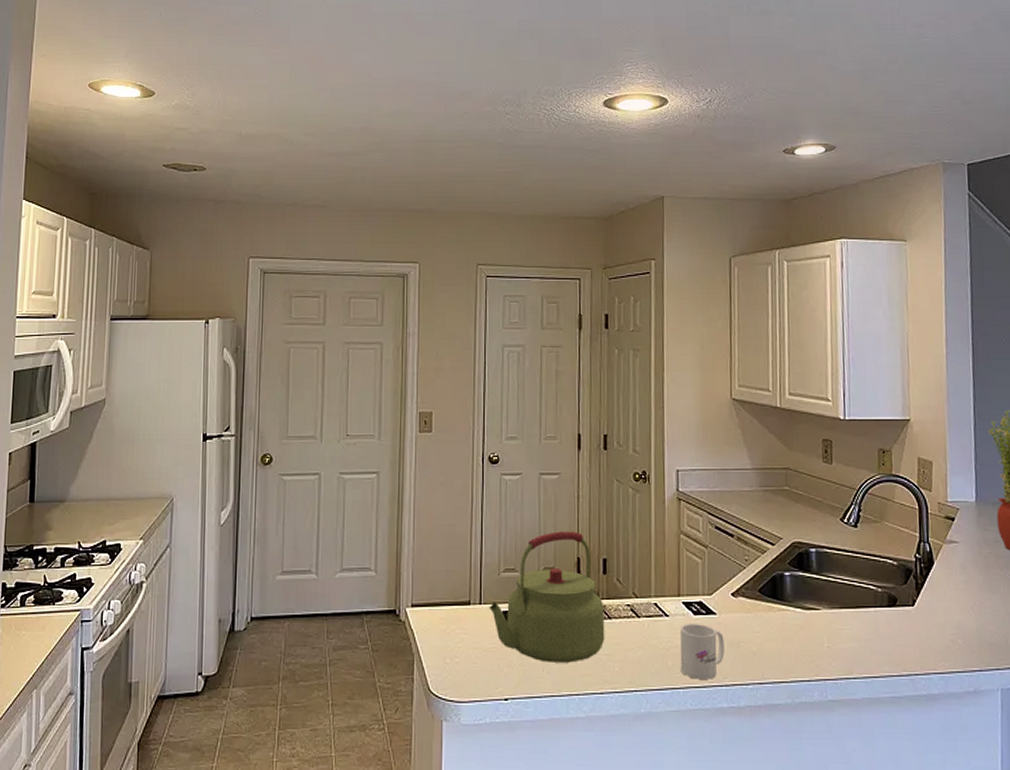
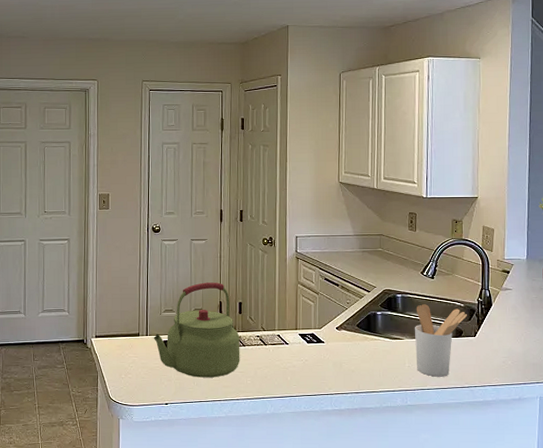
mug: present [680,624,725,679] -> none [296,350,330,390]
utensil holder: none [835,562,902,661] -> present [415,304,467,377]

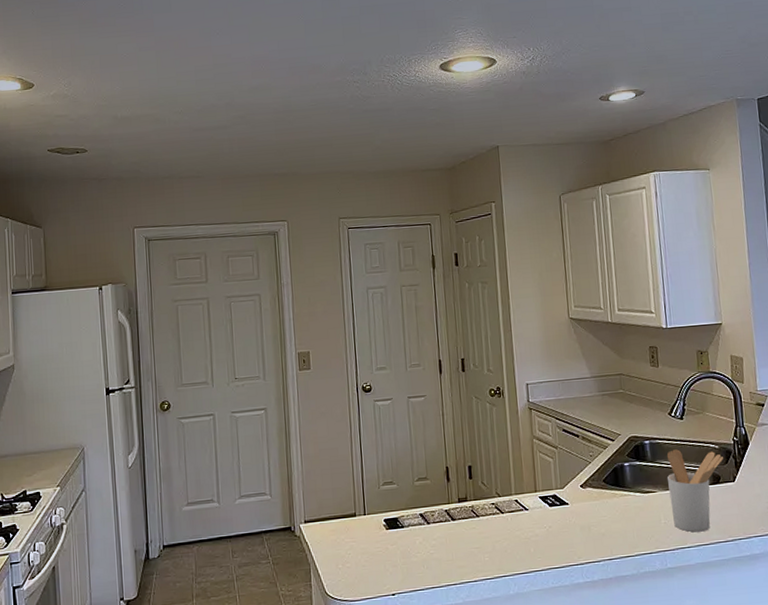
kettle: present [153,282,240,378] -> none [372,444,475,560]

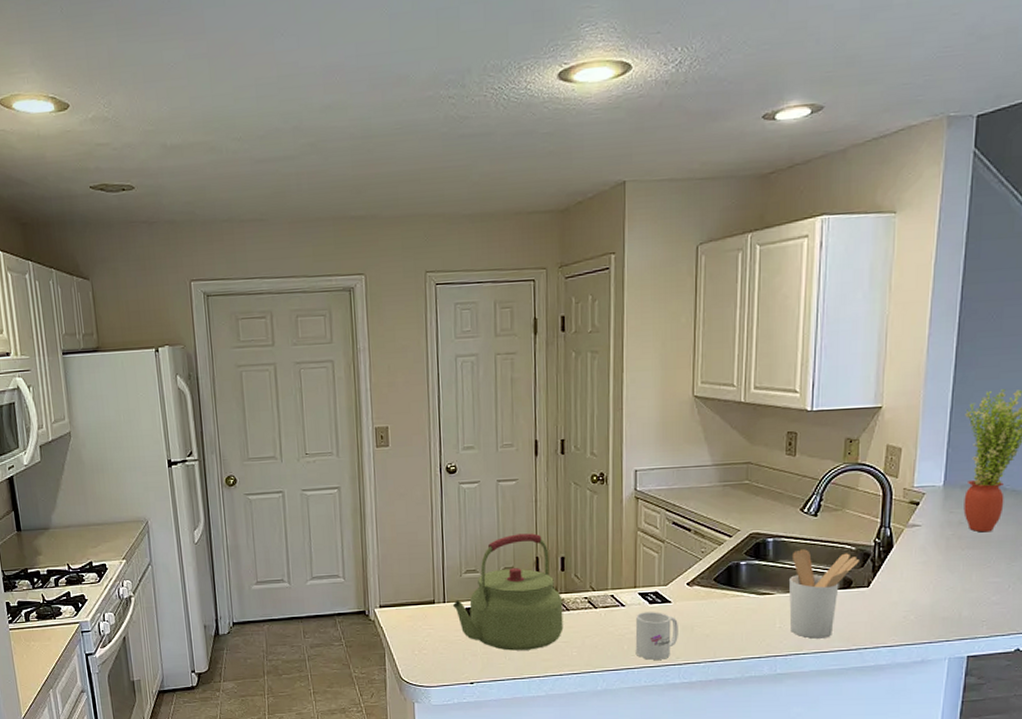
kettle: none [372,444,475,560] -> present [452,533,564,651]
mug: none [539,514,578,561] -> present [635,612,678,660]

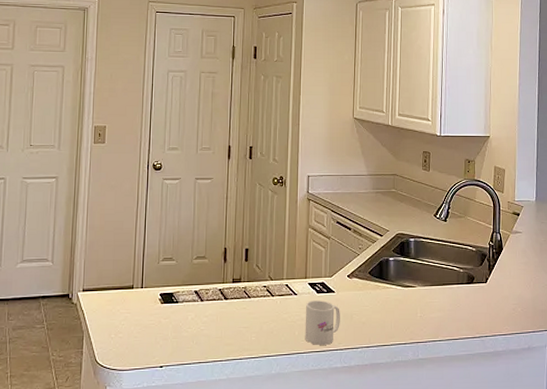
kettle: present [452,533,564,651] -> none [149,226,245,335]
utensil holder: present [789,549,859,639] -> none [427,249,479,327]

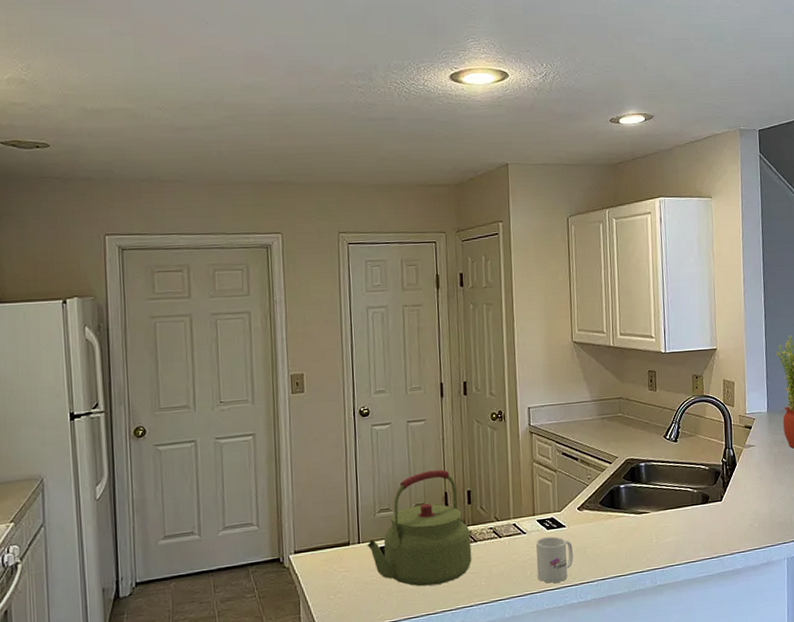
kettle: none [149,226,245,335] -> present [367,469,472,587]

